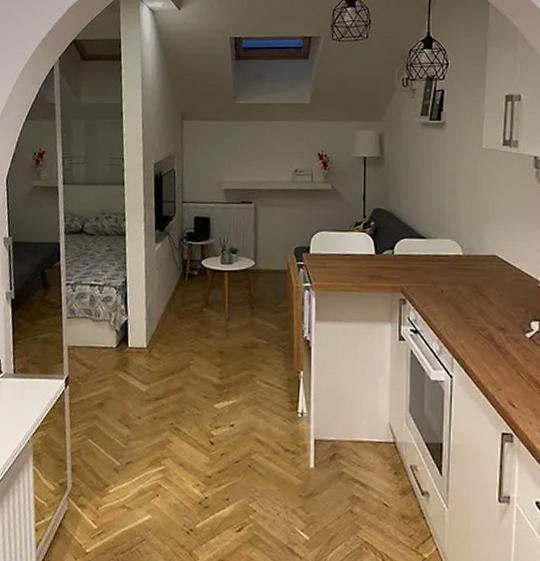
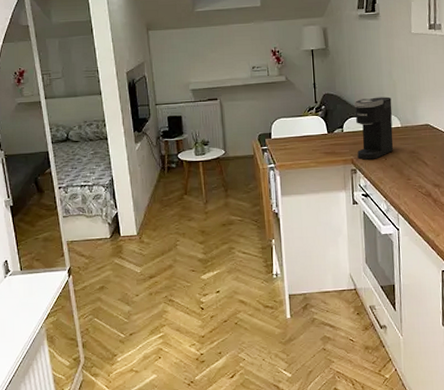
coffee maker: none [409,217,454,290] -> present [354,96,394,160]

